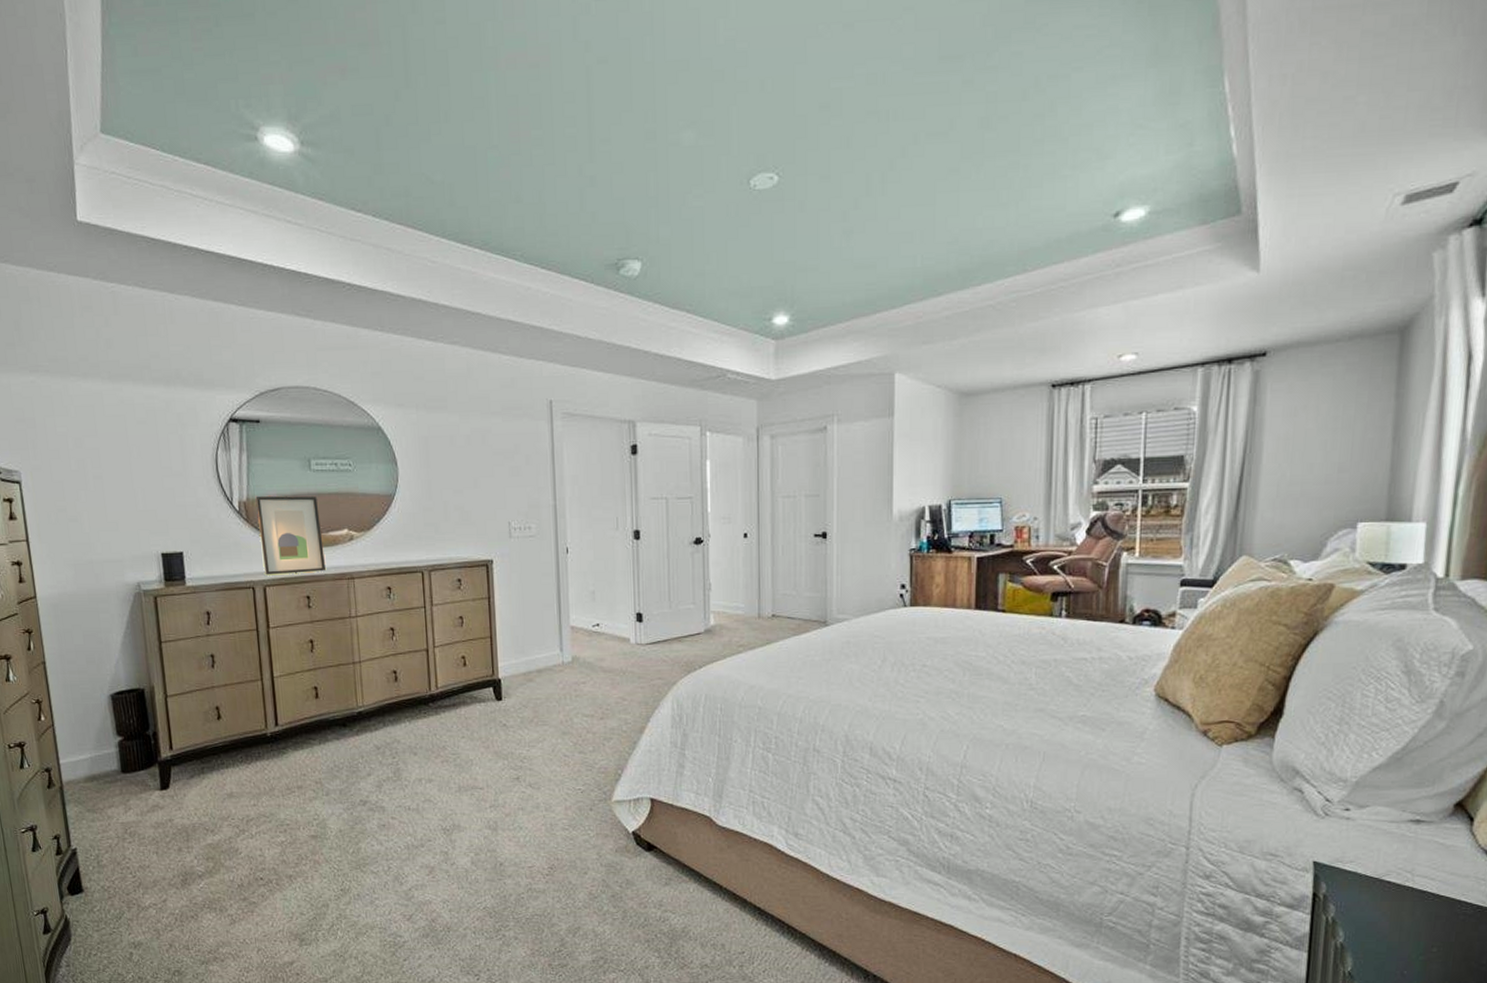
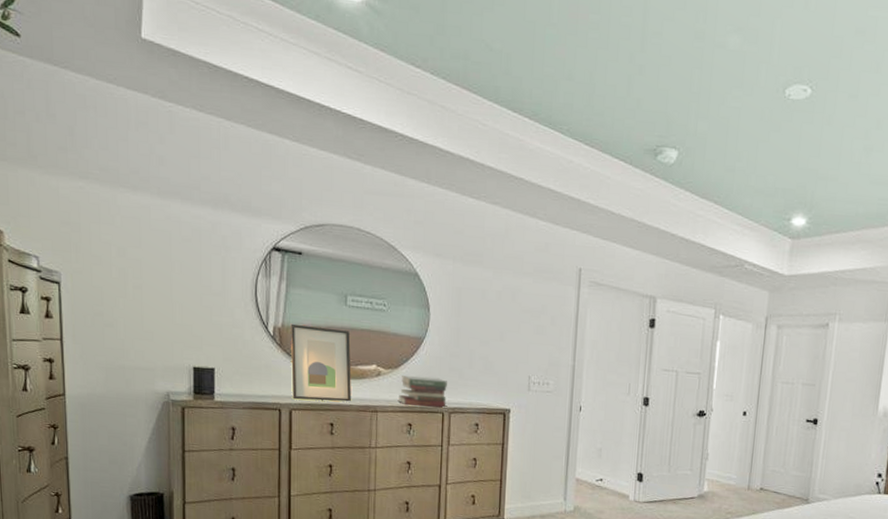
books: none [374,535,425,569] -> present [399,375,447,408]

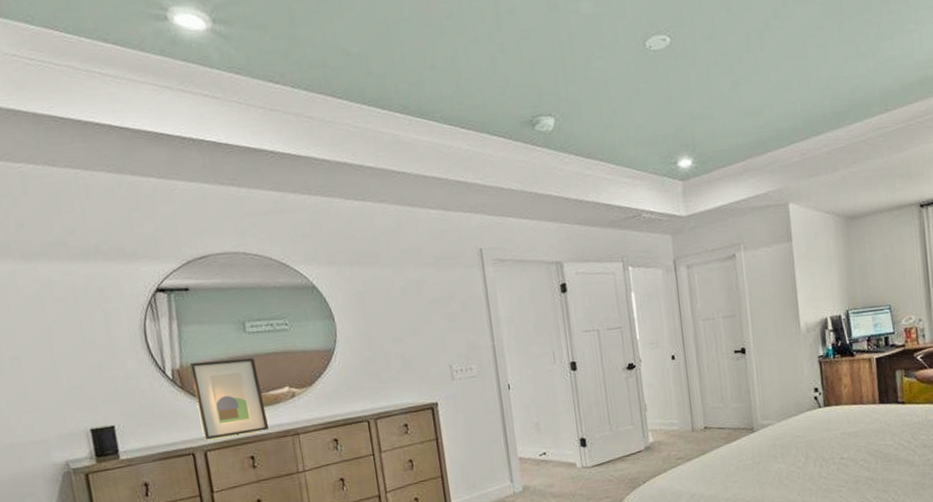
books: present [399,375,447,408] -> none [318,386,370,422]

